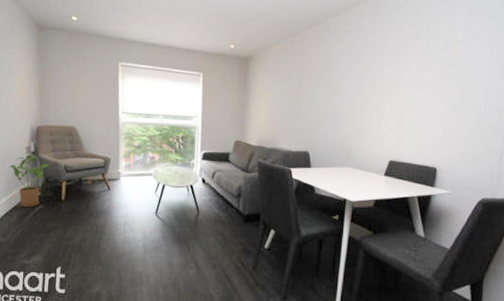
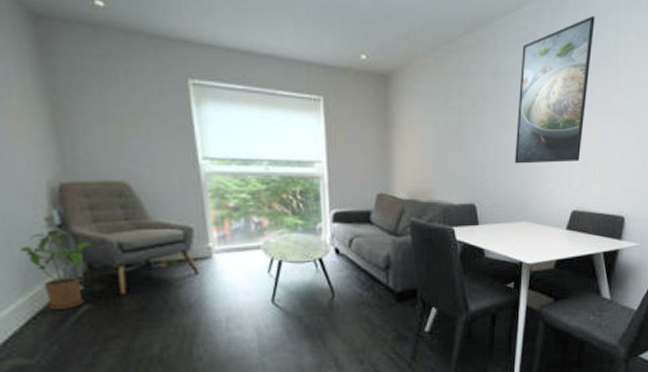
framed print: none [341,13,409,123] -> present [515,16,595,164]

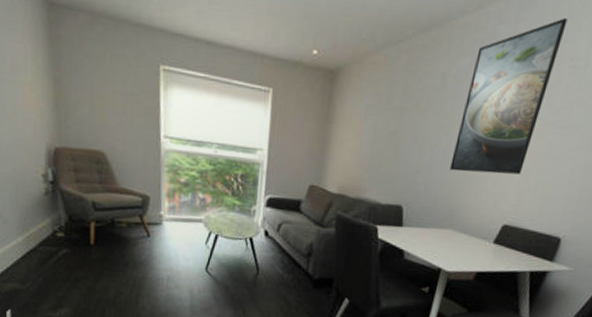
house plant: present [20,230,95,310] -> none [24,185,75,251]

